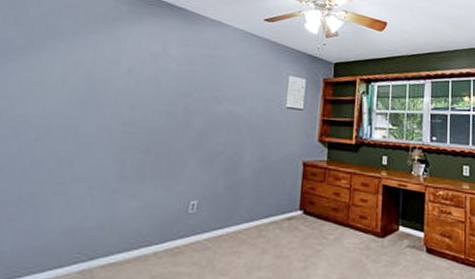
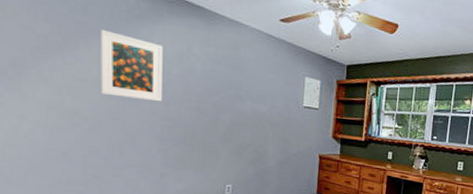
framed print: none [58,31,137,106] -> present [100,29,163,102]

